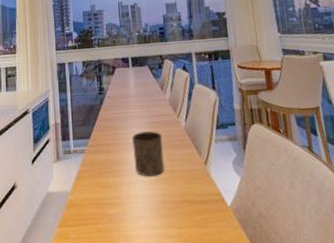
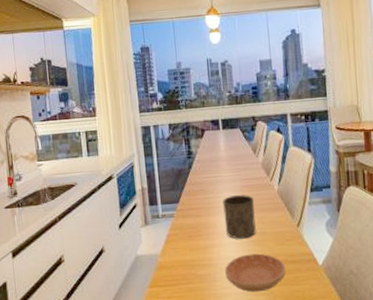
saucer: none [134,192,195,234] -> present [225,253,286,292]

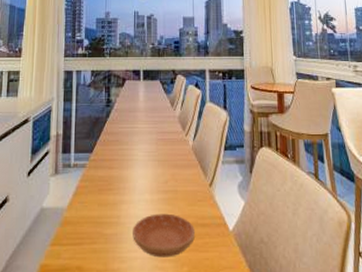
cup: present [223,195,256,239] -> none [137,149,169,196]

